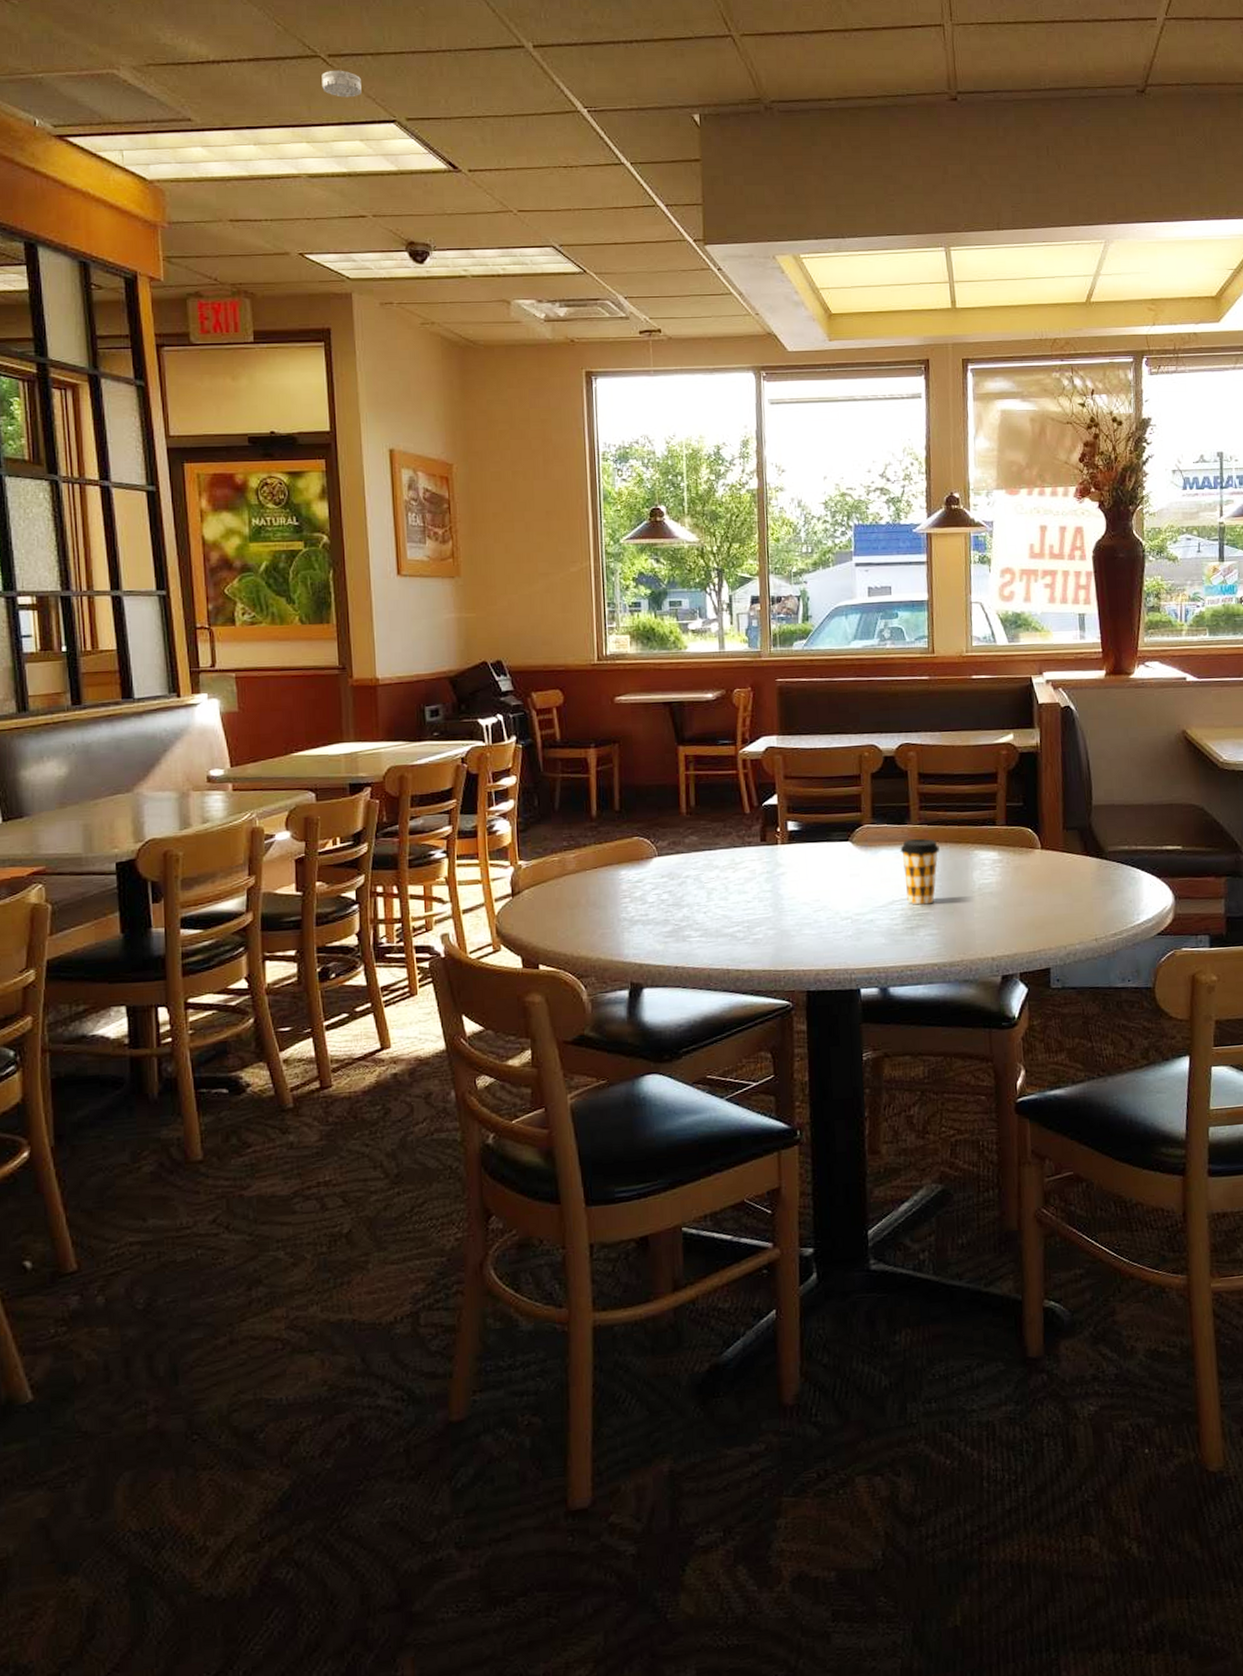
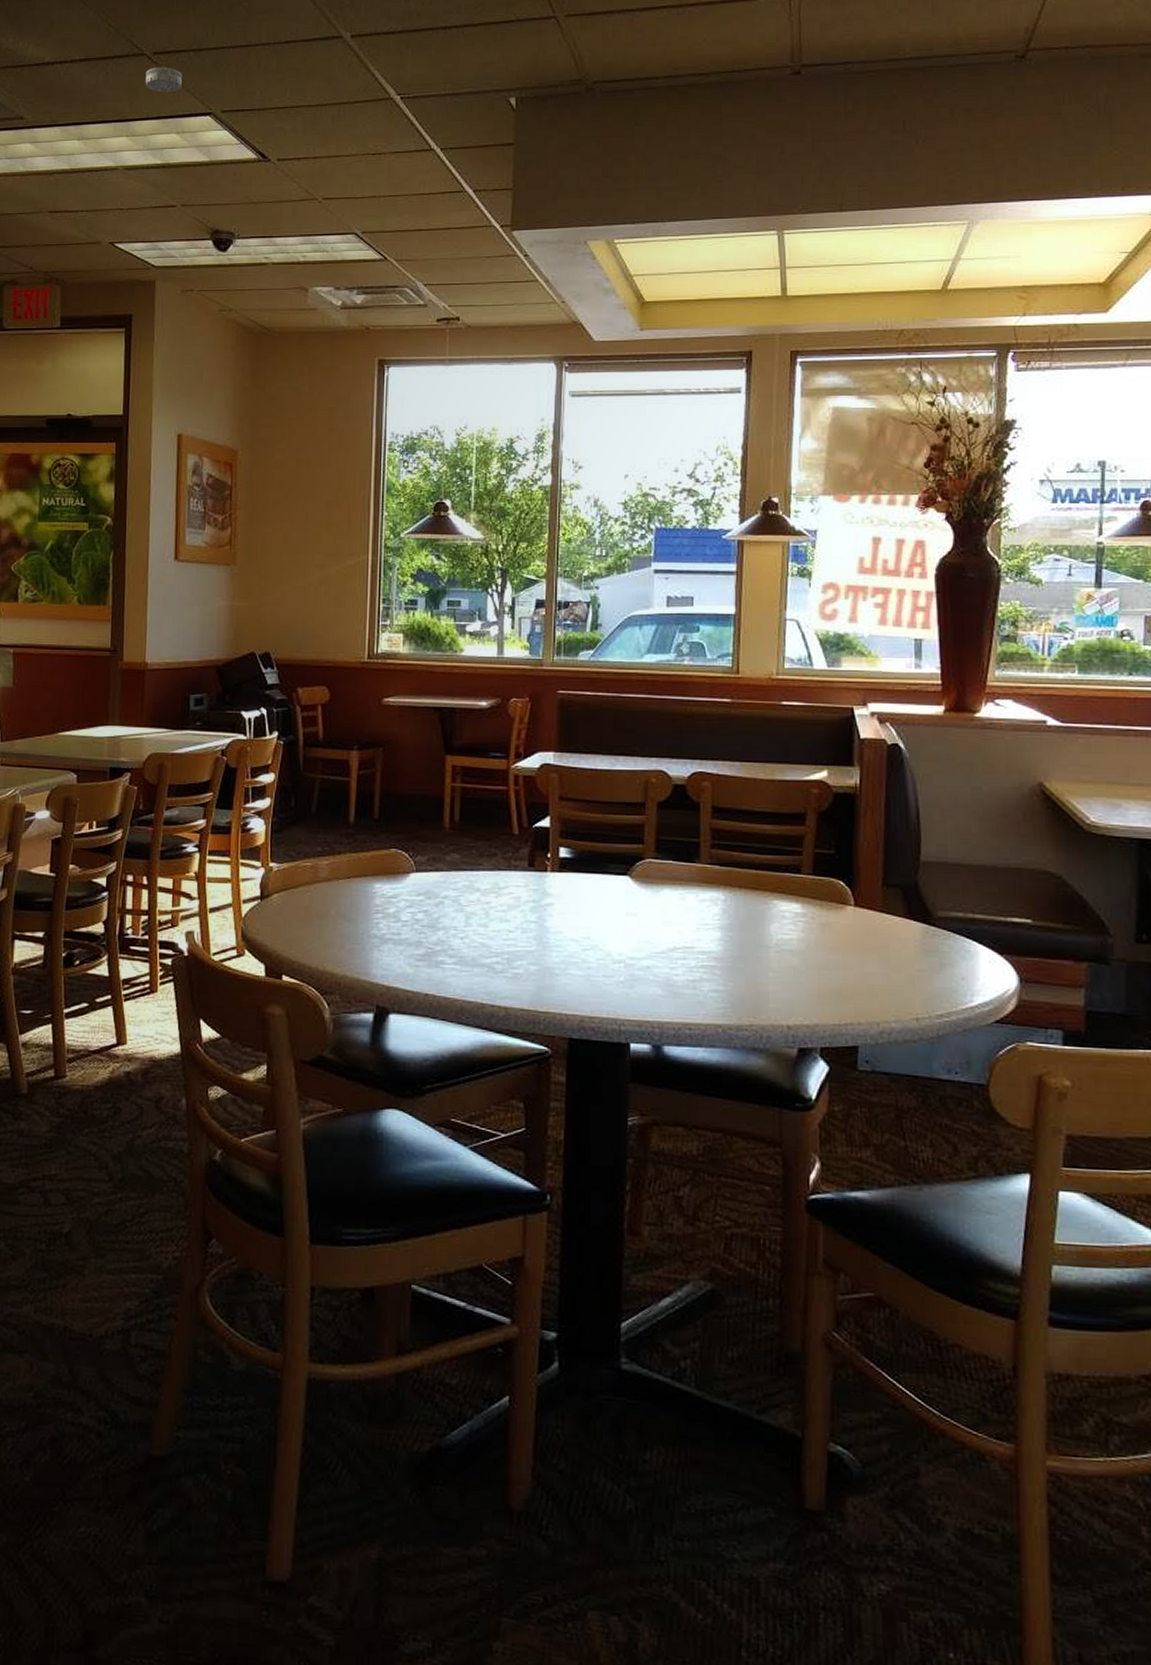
coffee cup: present [900,838,939,905] -> none [686,879,732,956]

